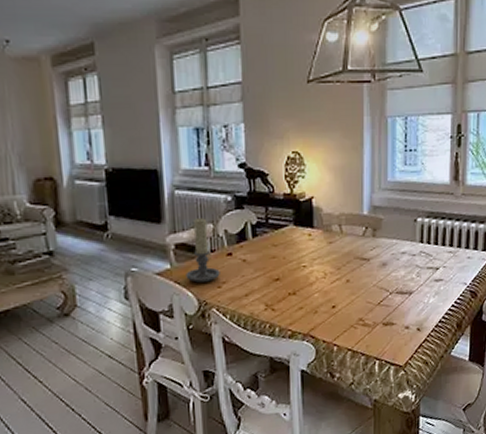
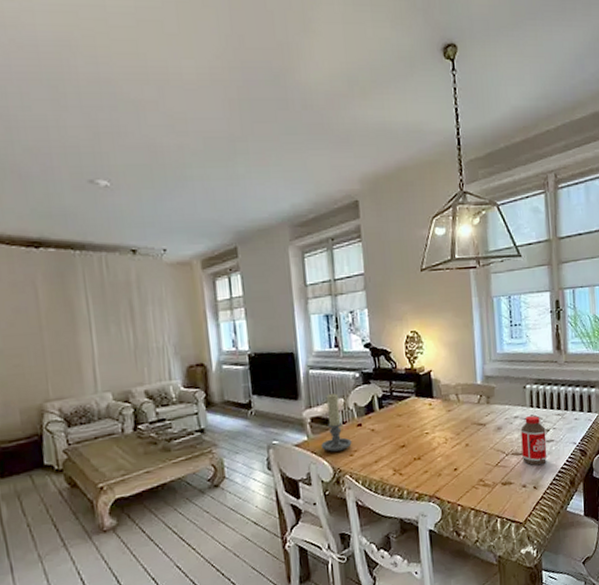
bottle: none [407,252,435,306] -> present [520,416,547,466]

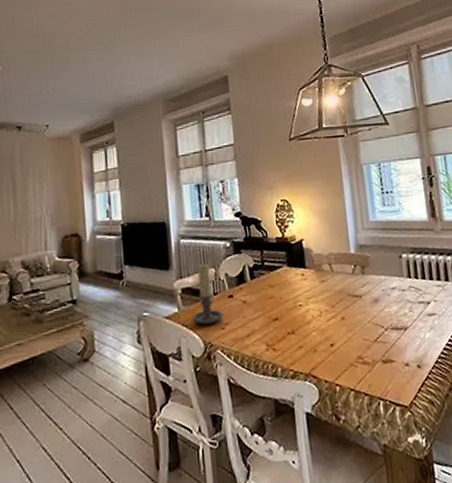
bottle: present [520,416,547,466] -> none [399,287,430,342]

